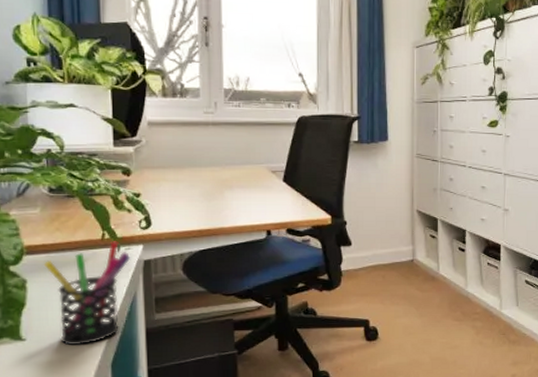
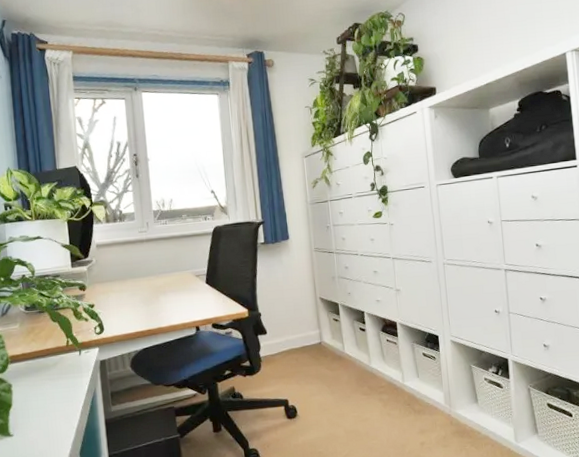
pen holder: present [43,241,131,345] -> none [23,346,90,438]

